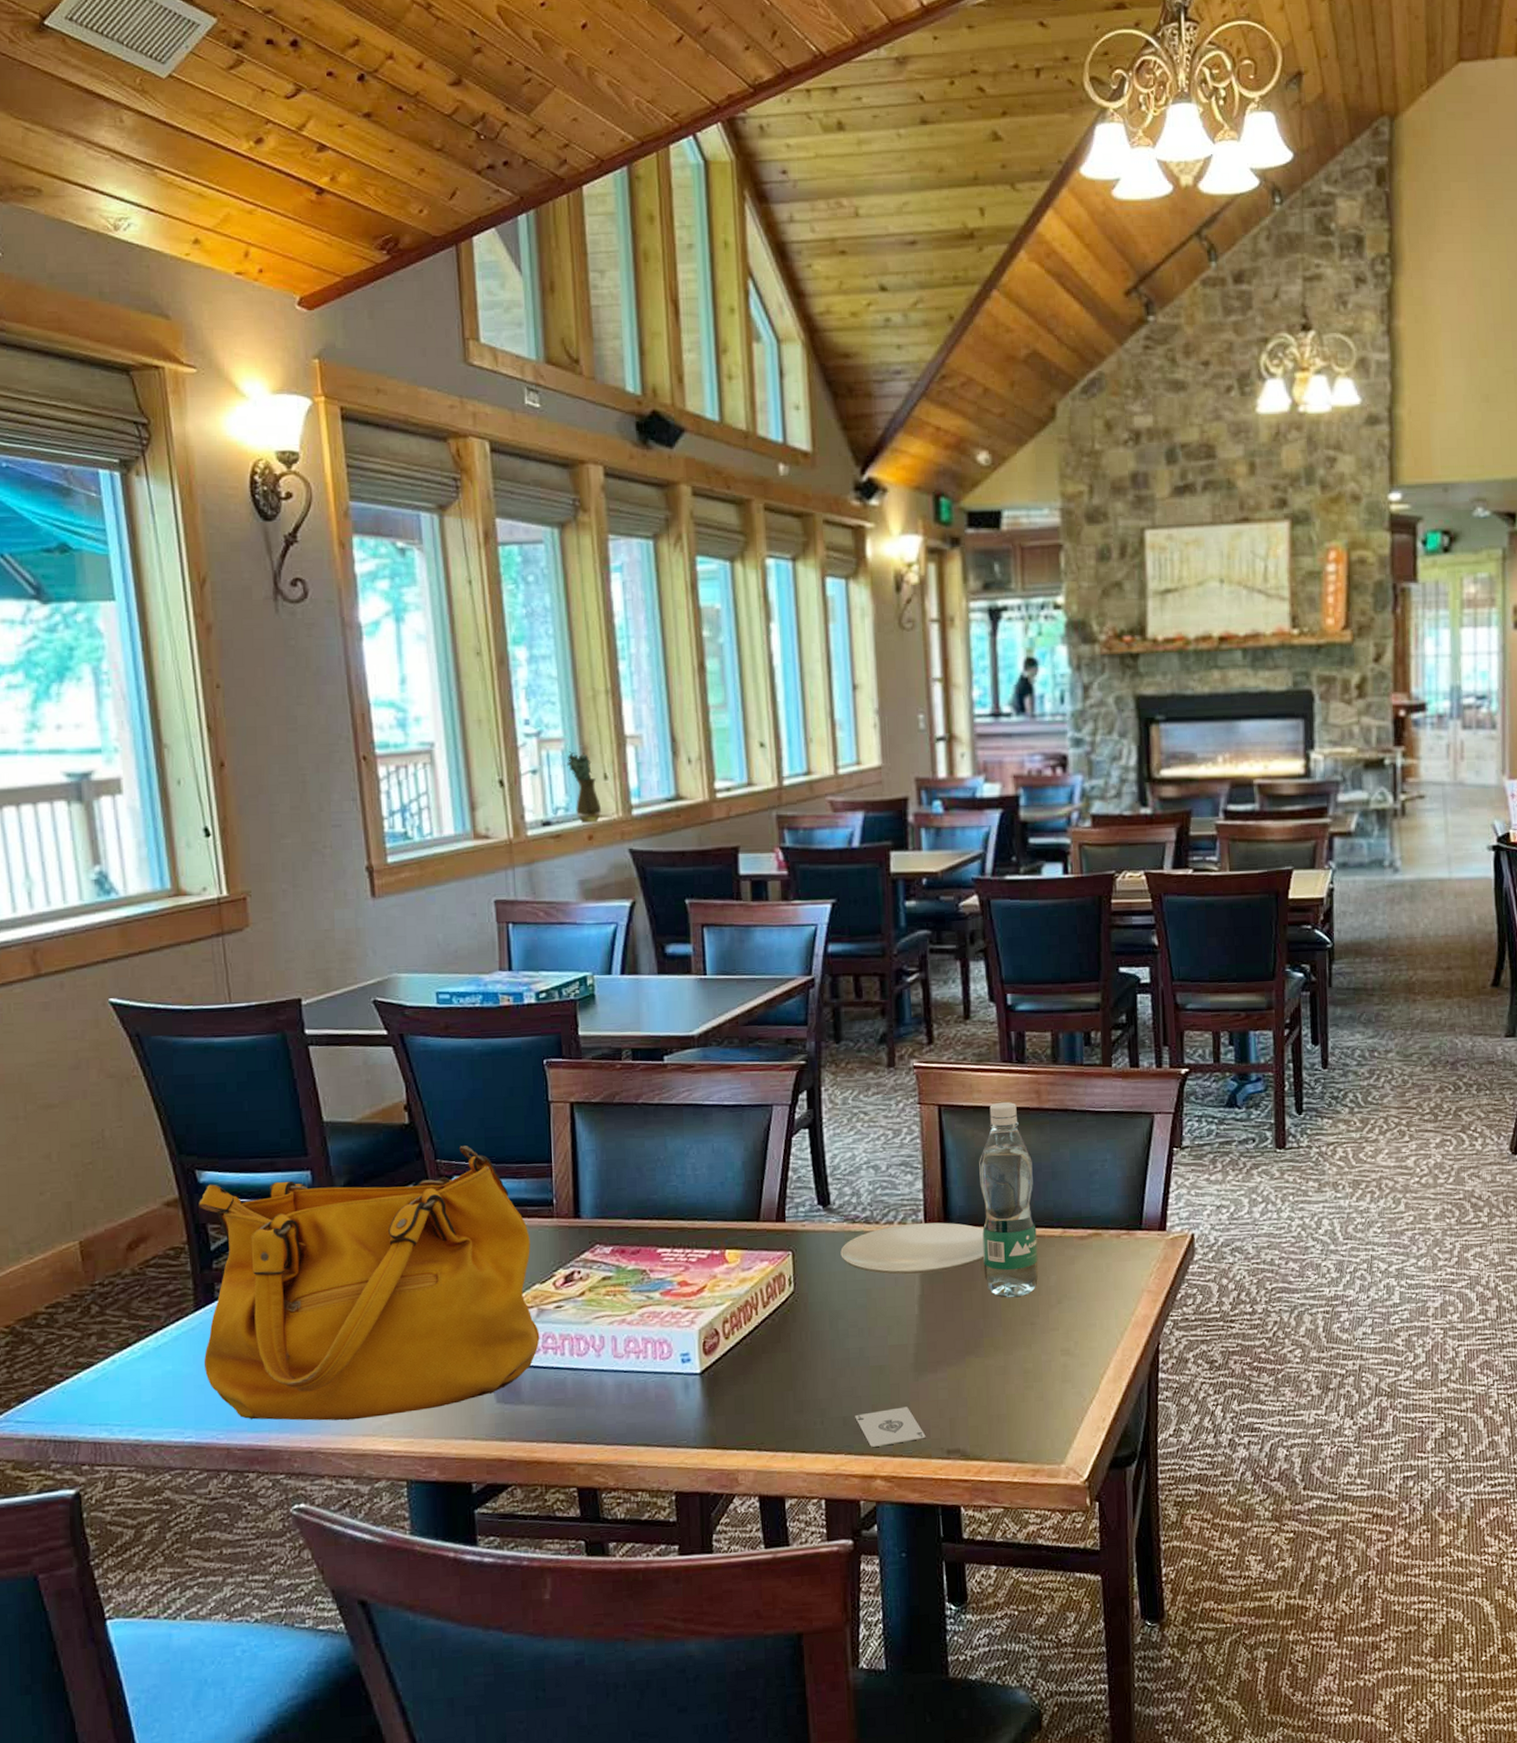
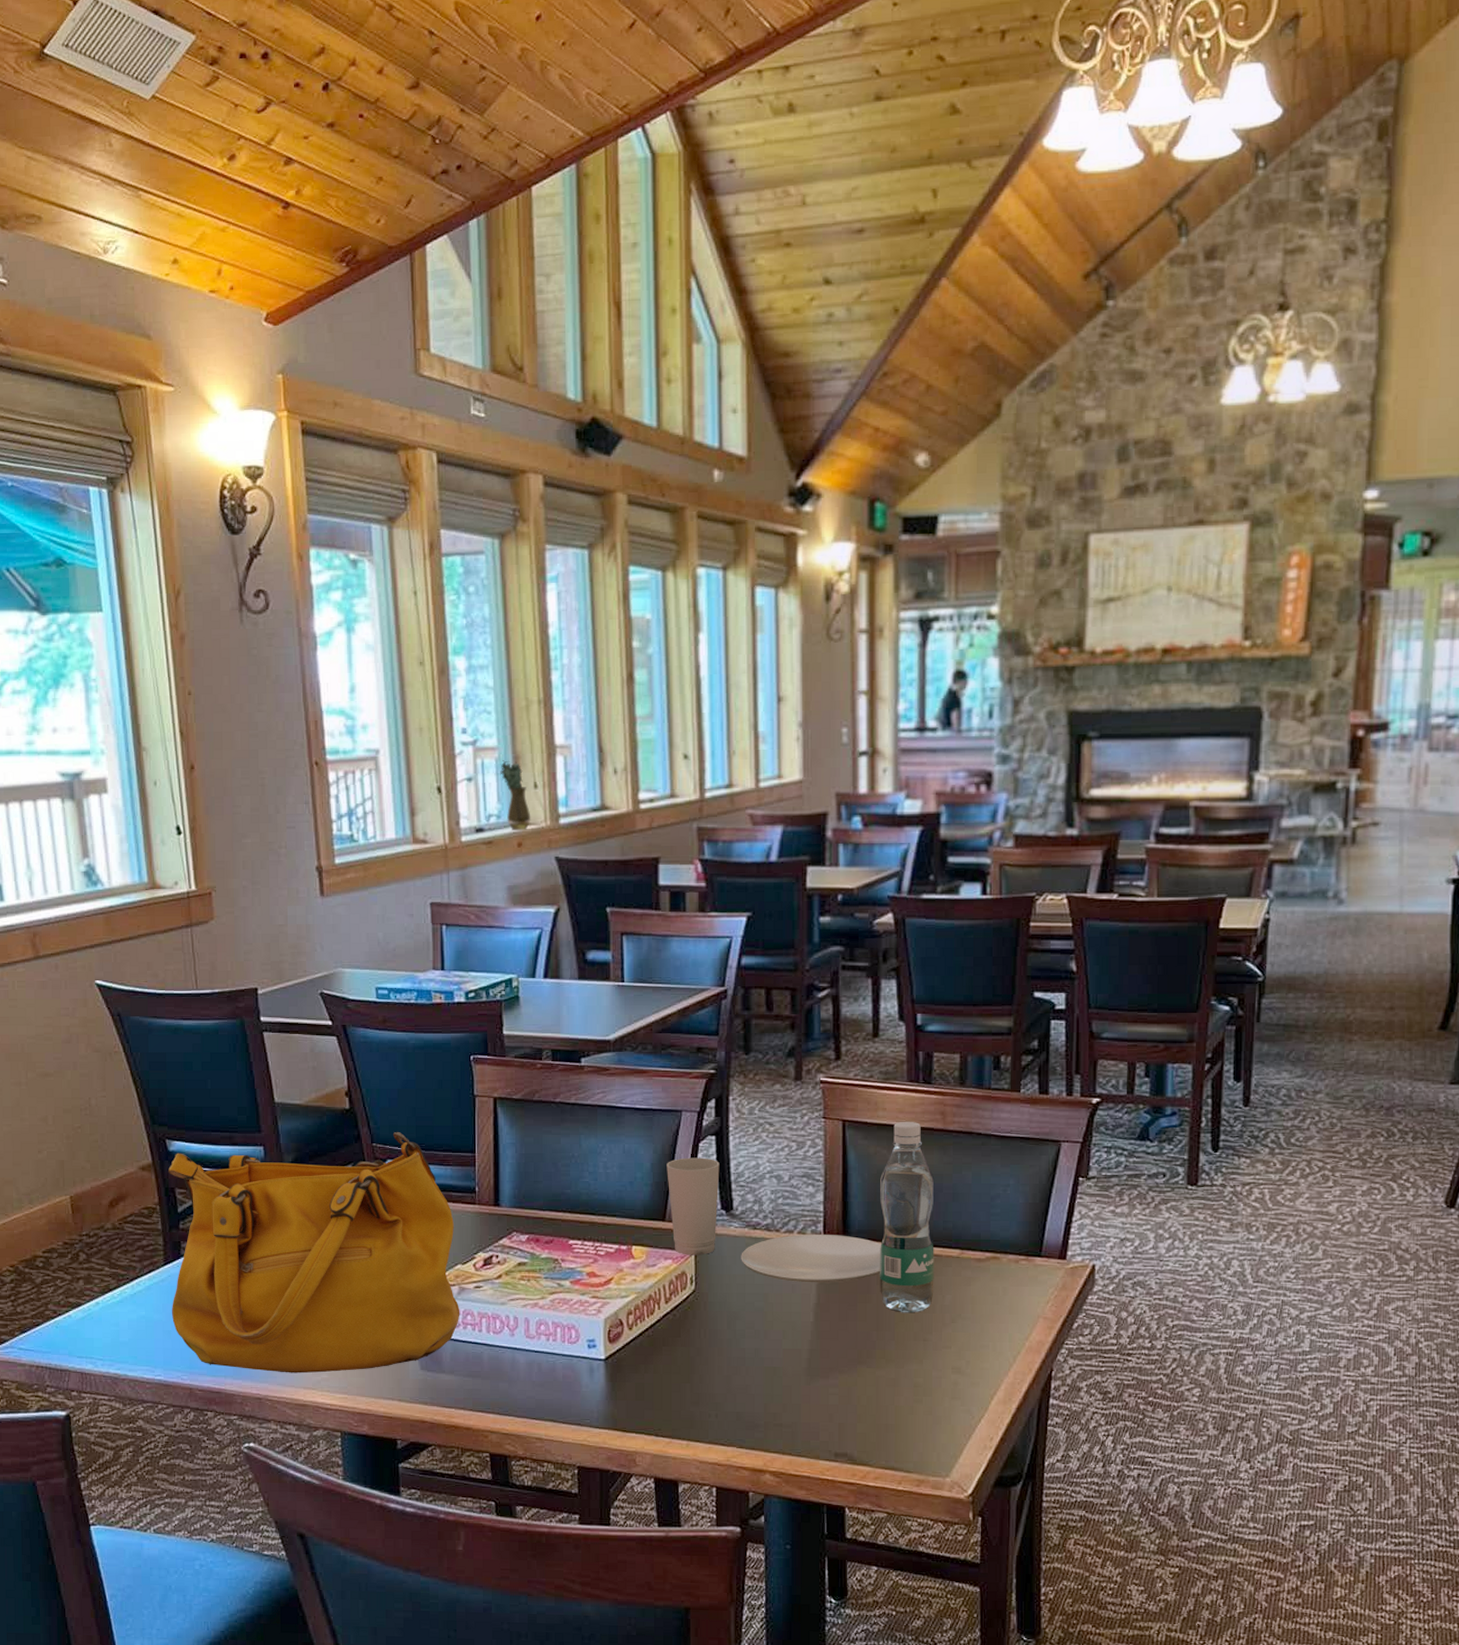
cup: none [759,1152,815,1256] -> present [667,1157,720,1255]
playing card: present [855,1407,926,1447] -> none [748,1408,815,1443]

